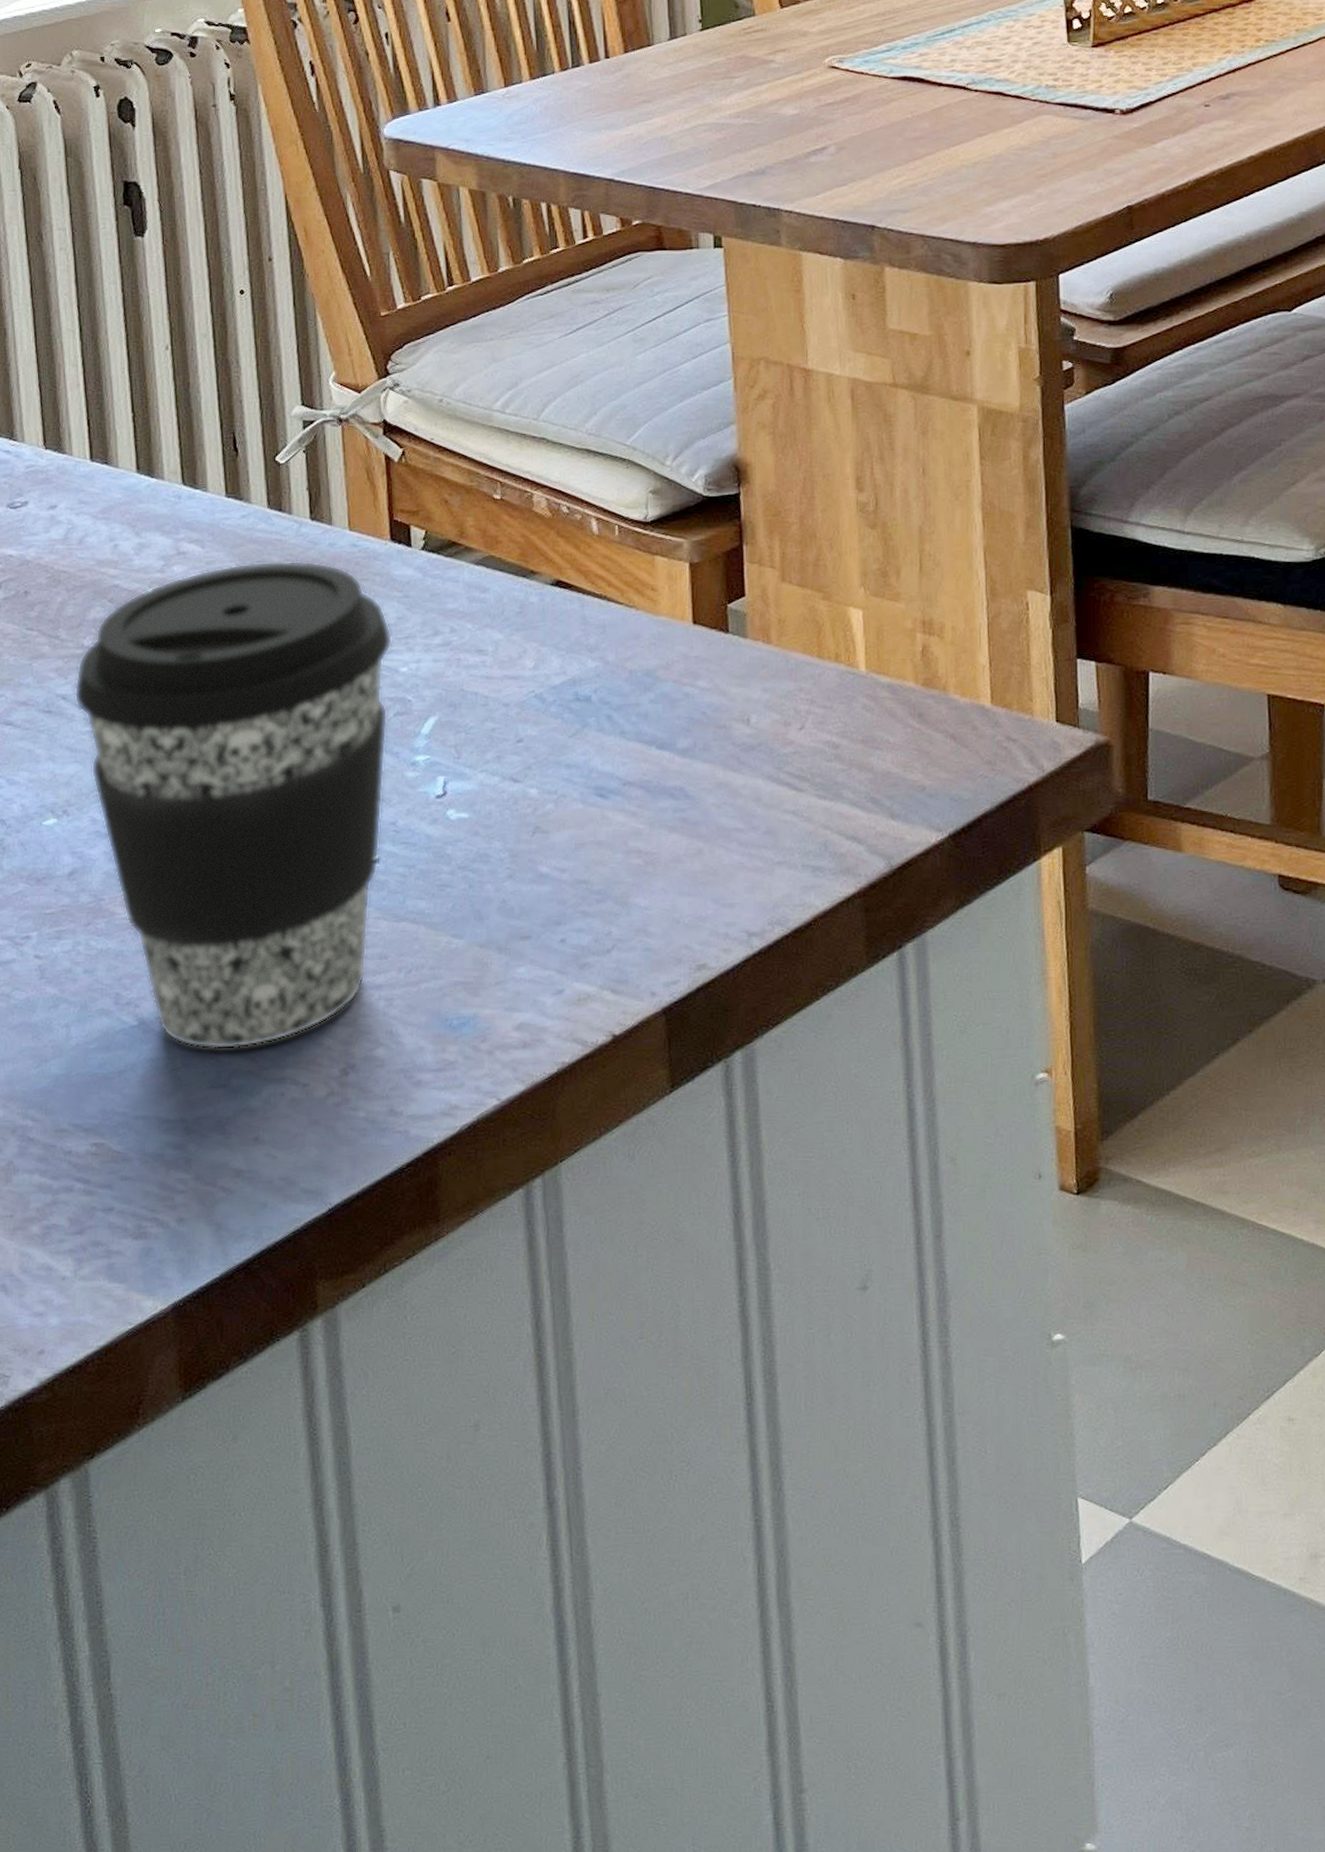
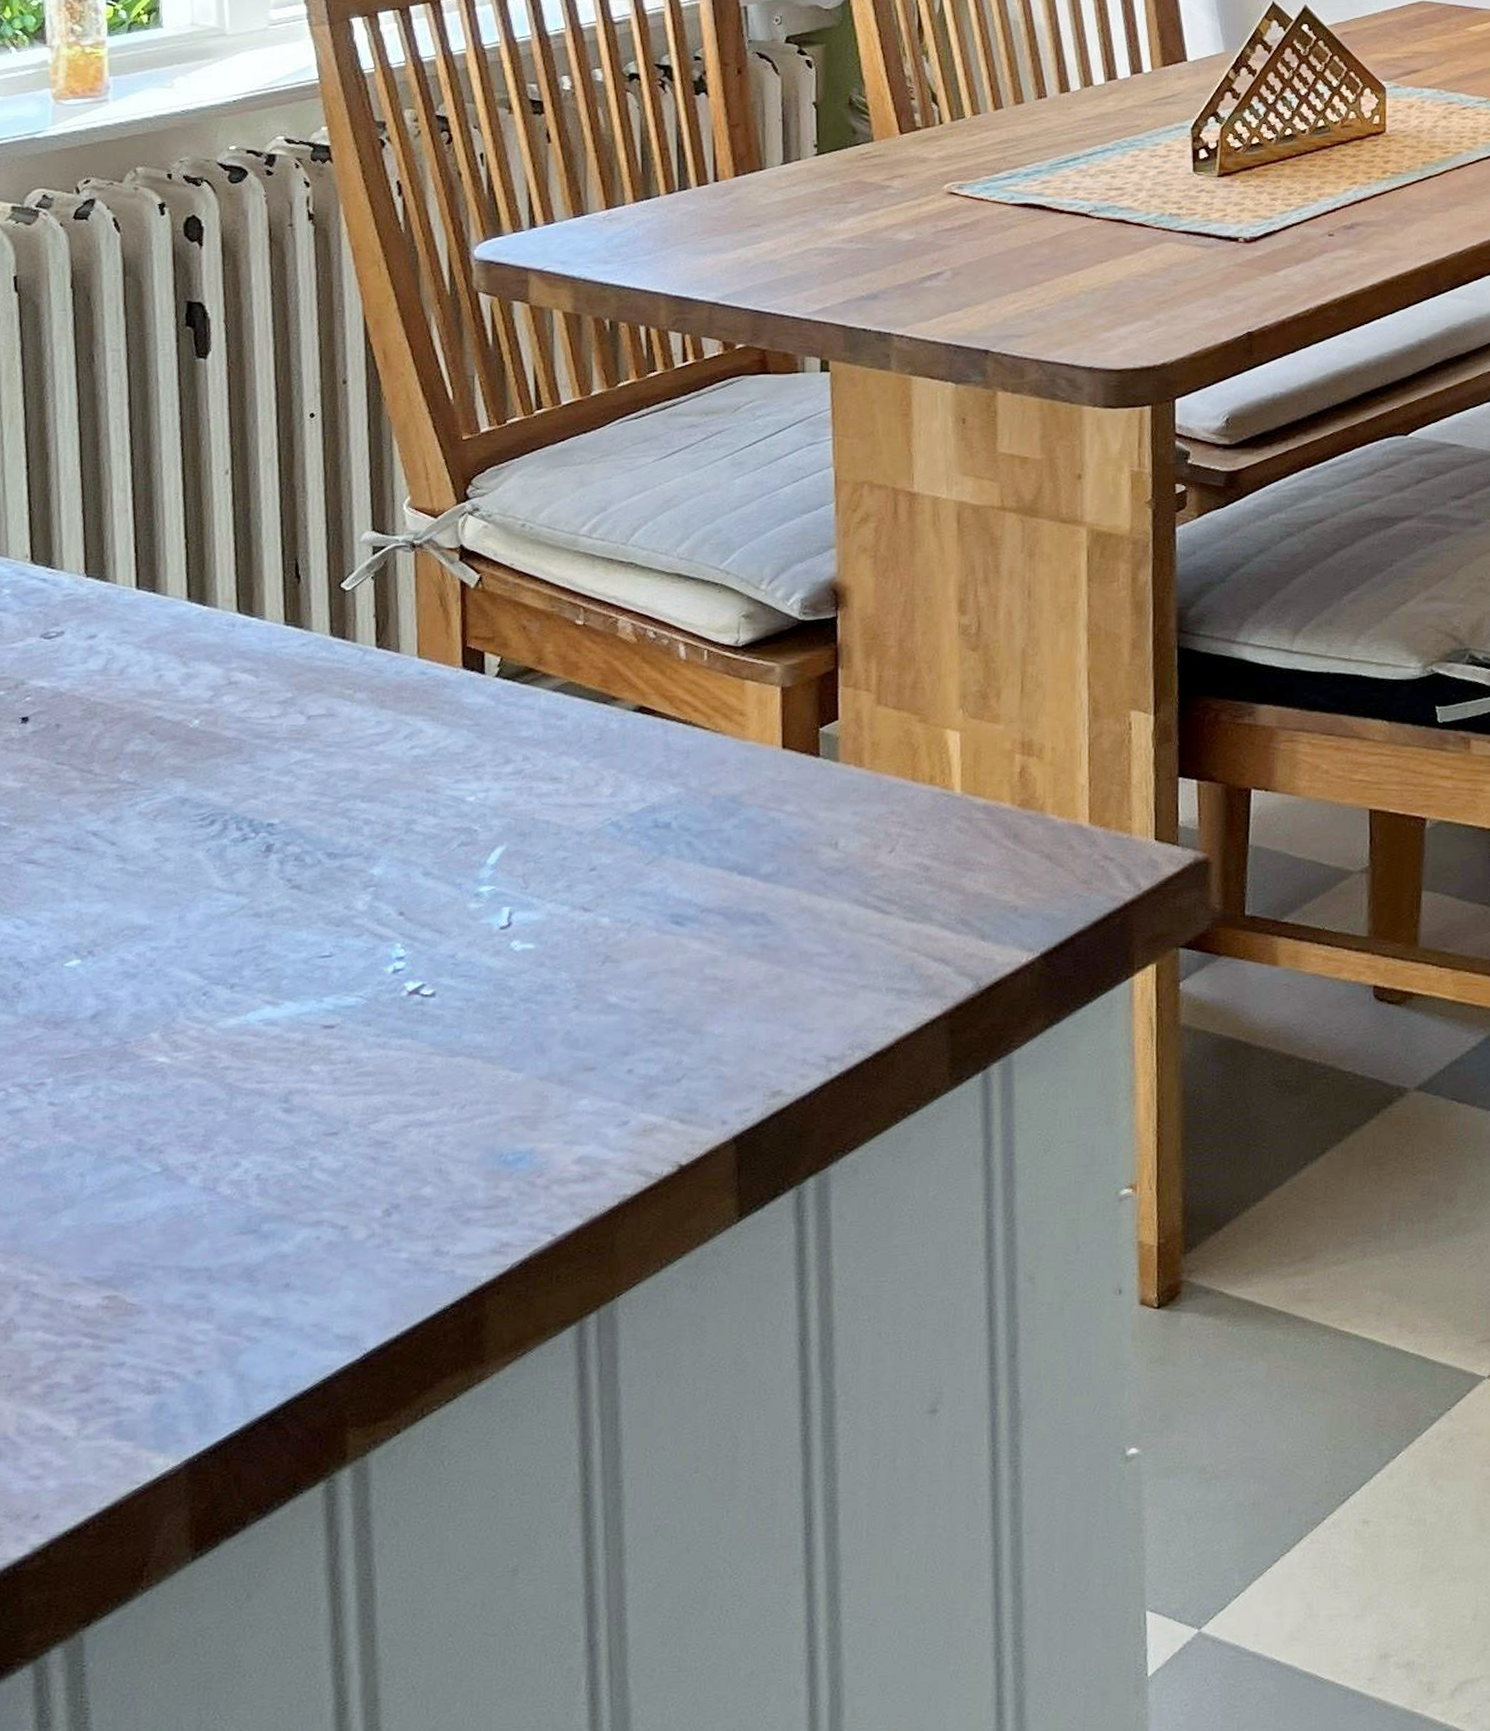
coffee cup: present [74,560,393,1050] -> none [106,689,460,1194]

